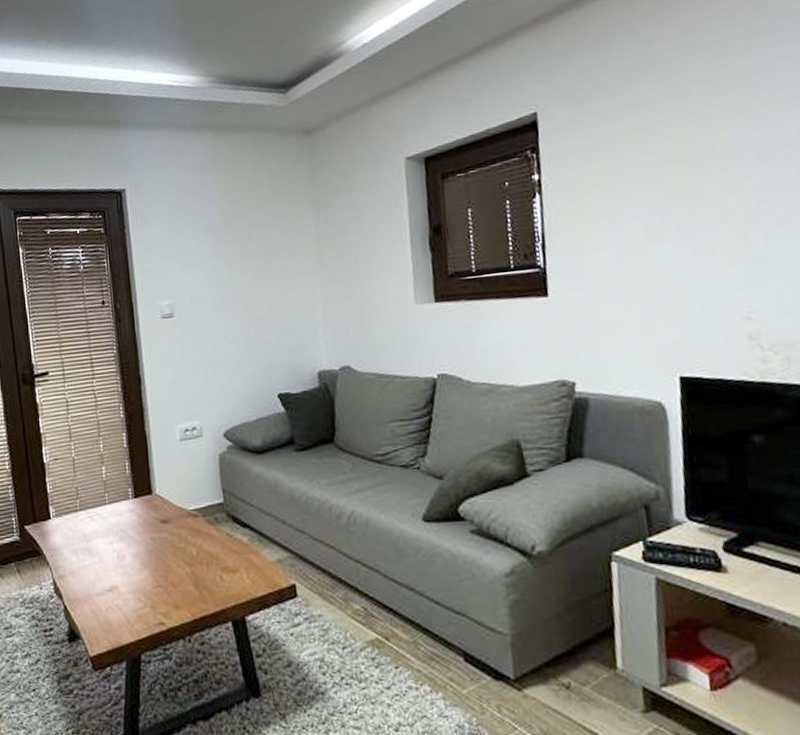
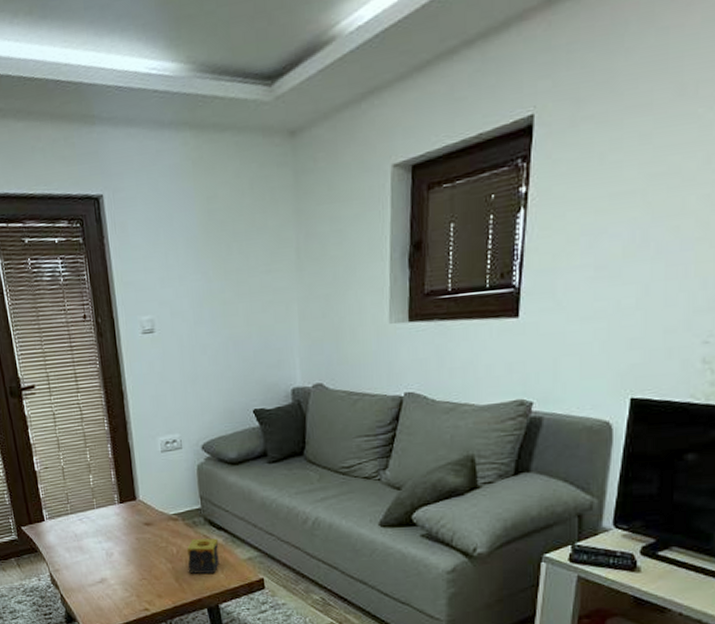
candle: none [208,537,245,580] -> present [187,538,219,574]

